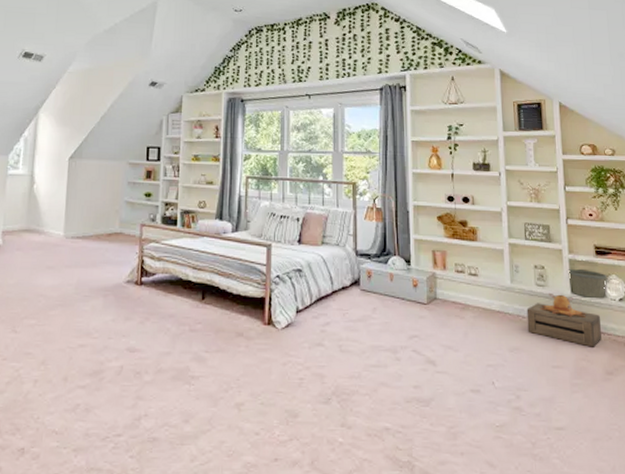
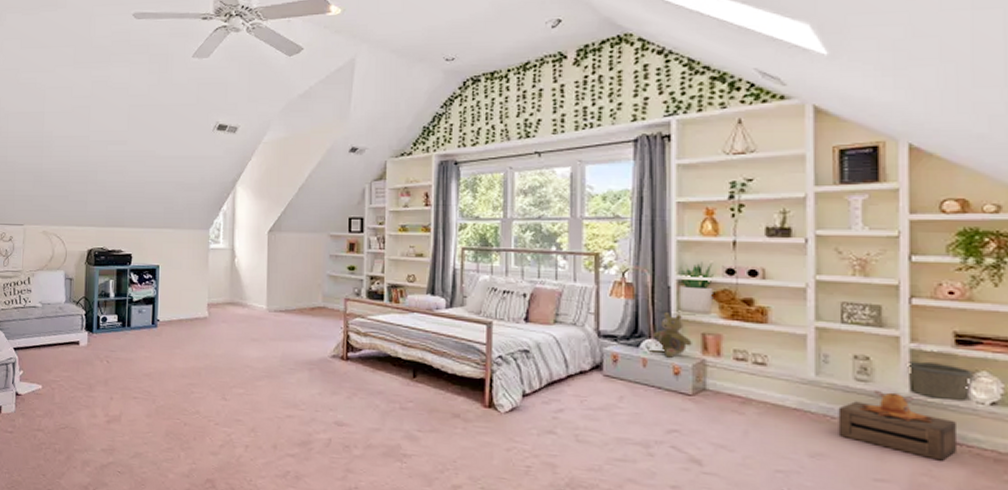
stuffed bear: none [393,232,426,272] -> present [647,311,692,358]
planter: none [415,190,440,235] -> present [678,262,713,315]

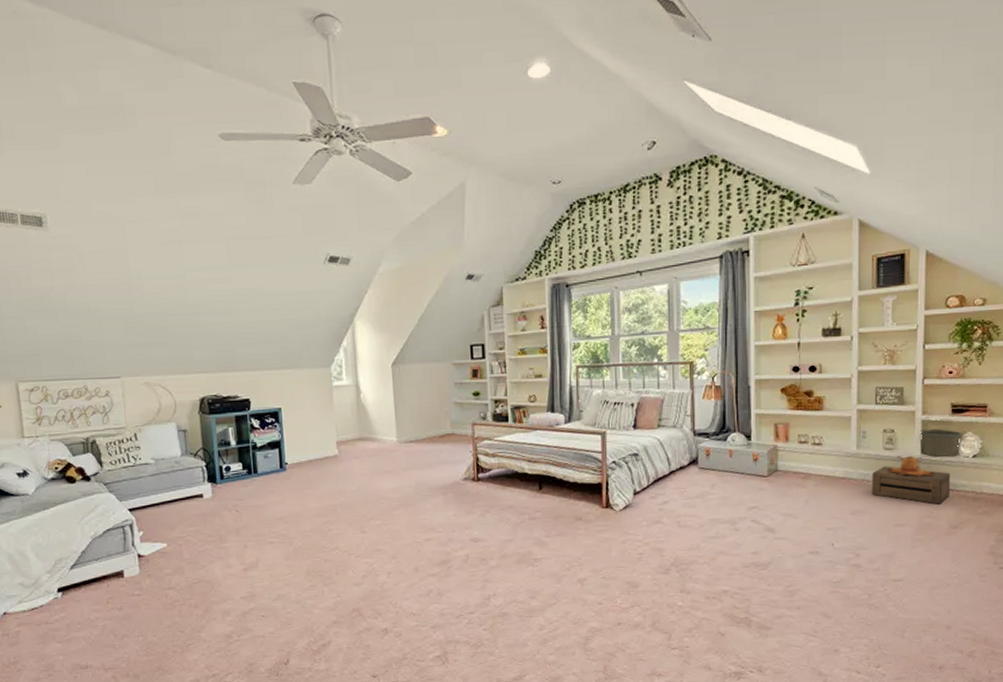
stuffed bear: present [647,311,692,358] -> none [733,408,767,447]
planter: present [678,262,713,315] -> none [756,362,783,408]

